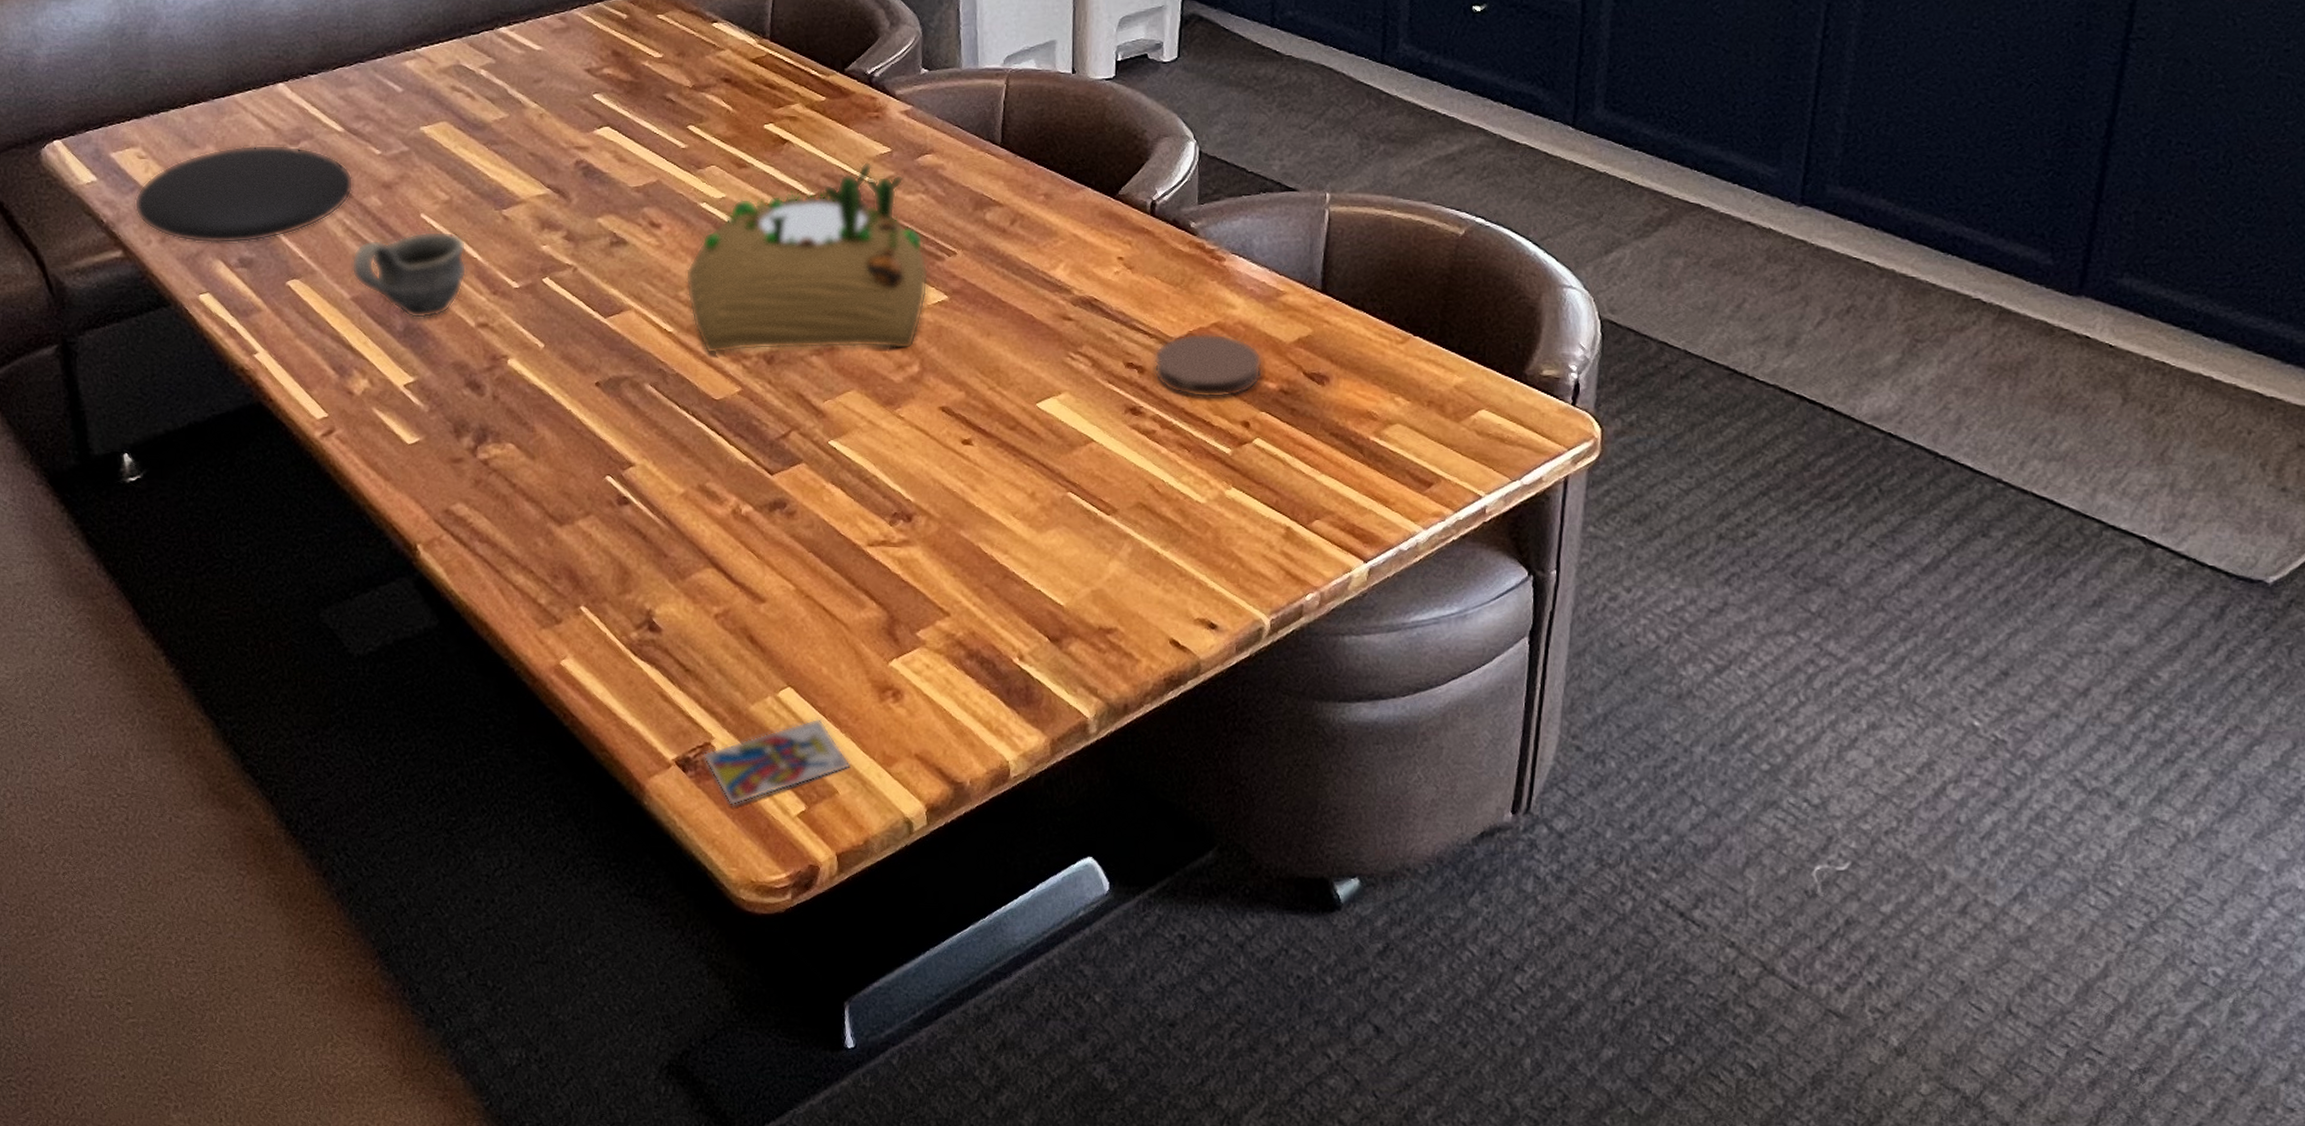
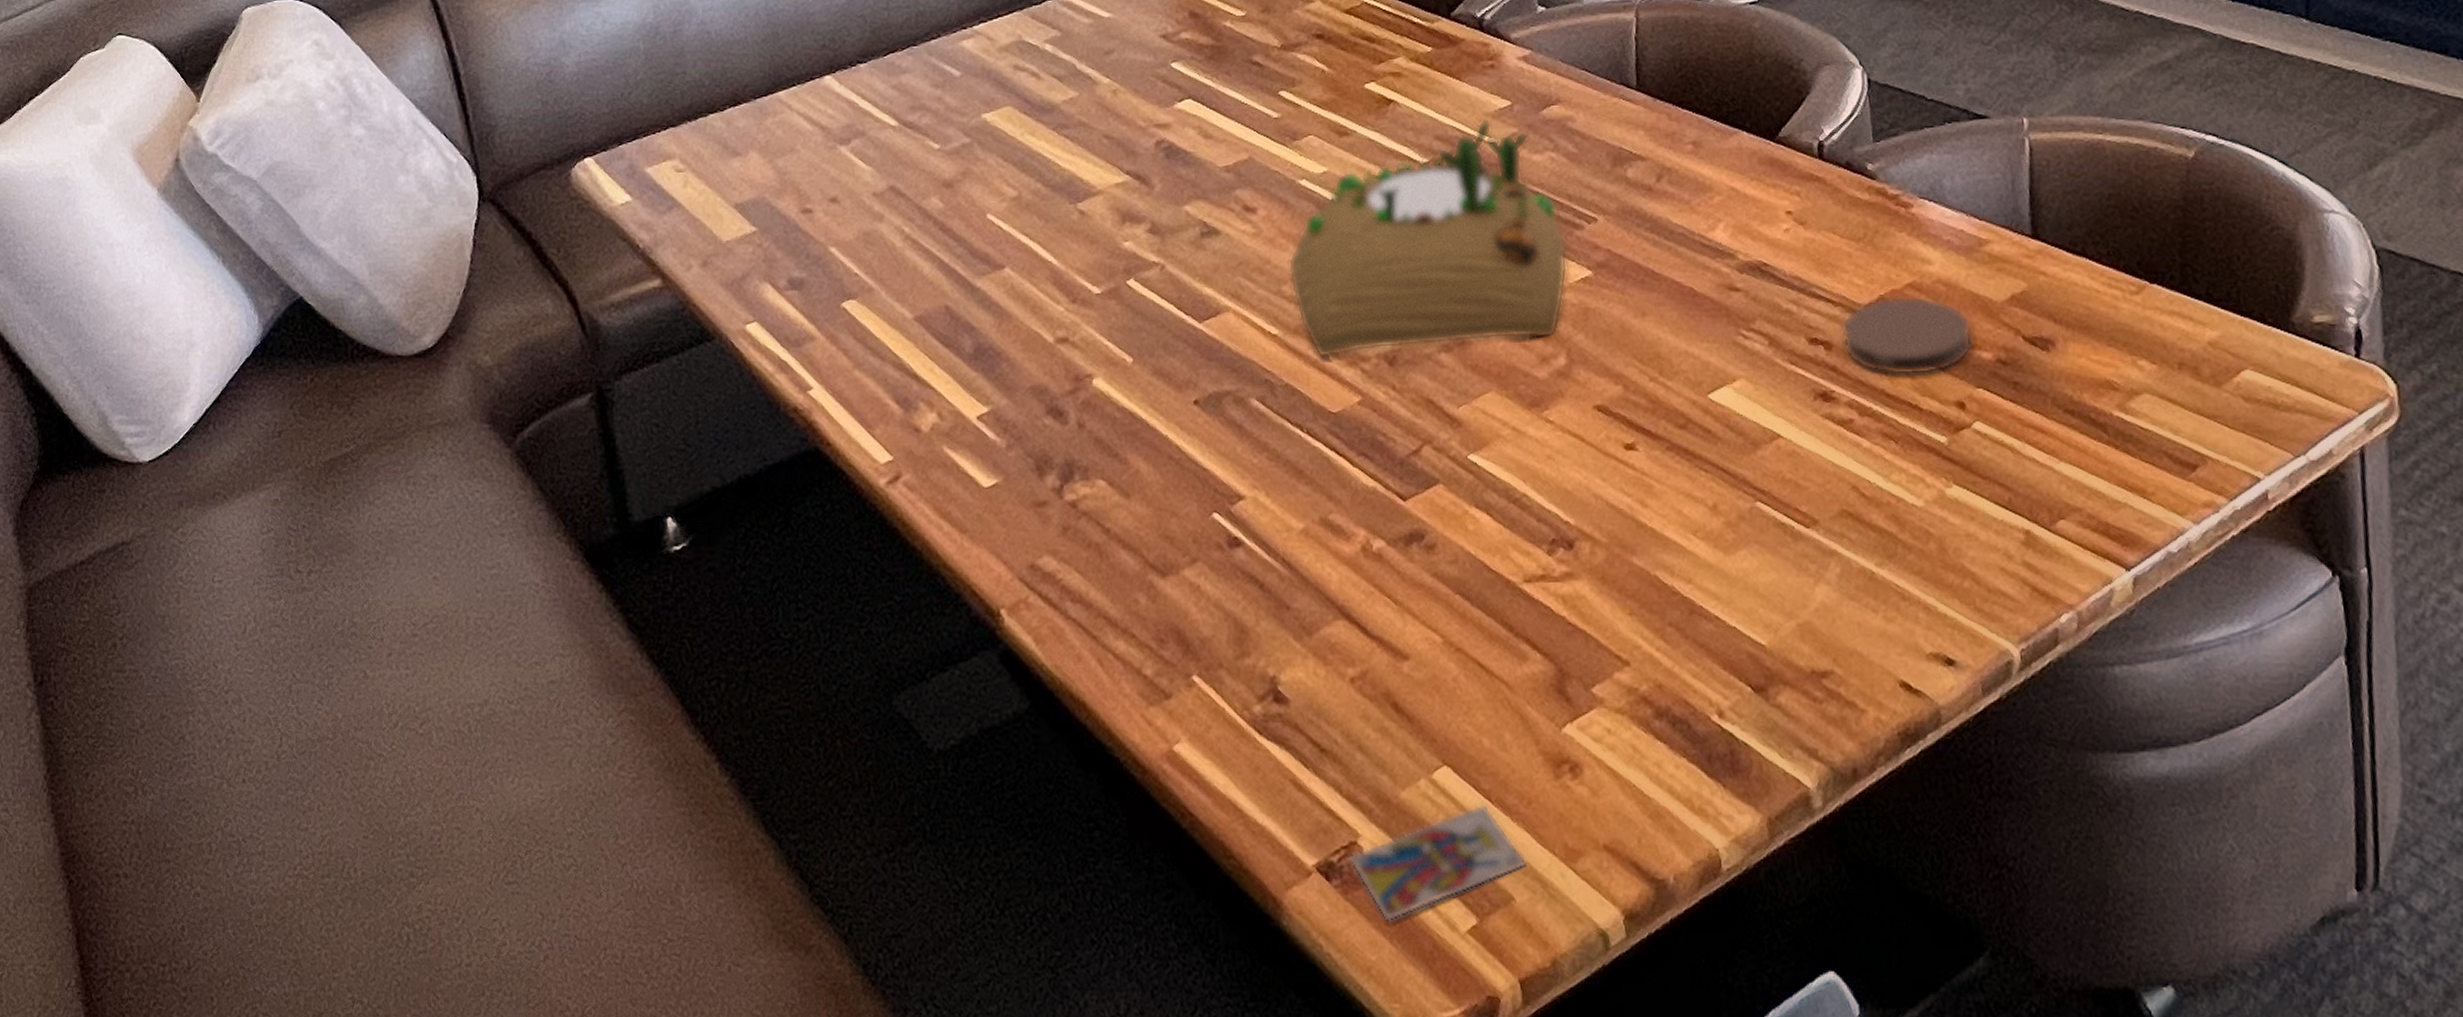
plate: present [134,144,354,244] -> none [672,145,912,265]
cup: present [351,231,467,319] -> none [912,232,1042,338]

